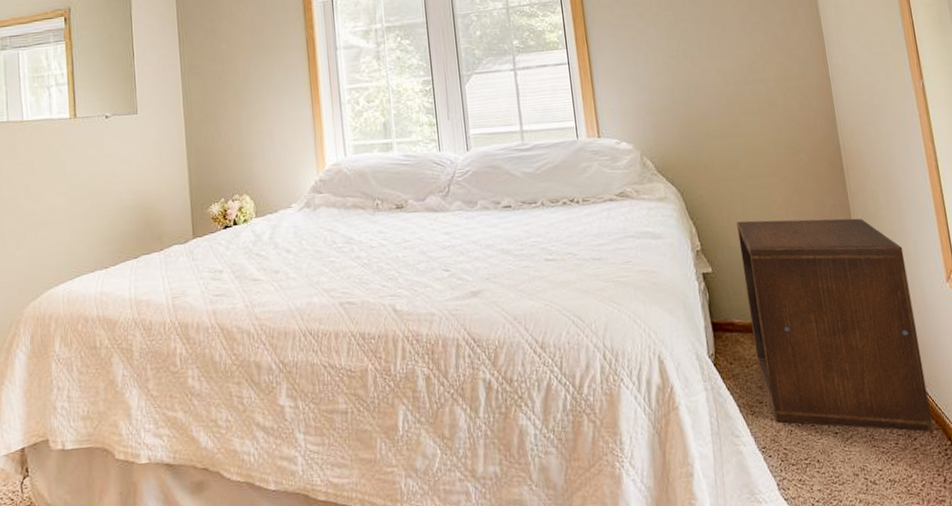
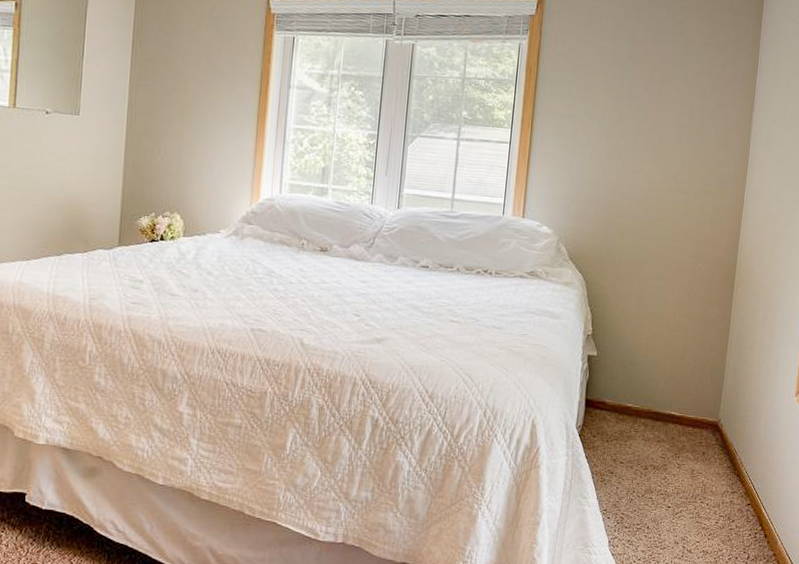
nightstand: present [736,218,933,432] -> none [616,315,766,518]

